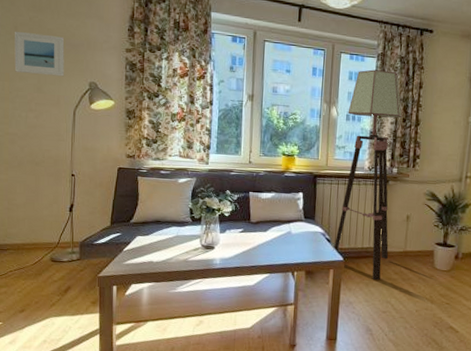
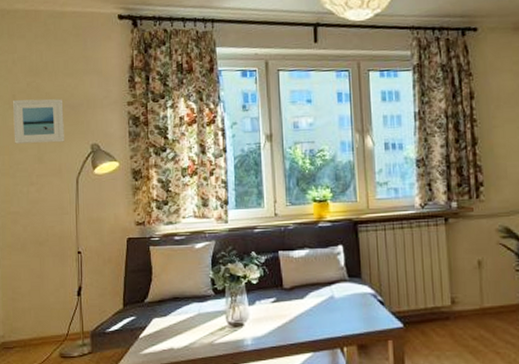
floor lamp: present [333,69,403,281] -> none [385,83,462,350]

